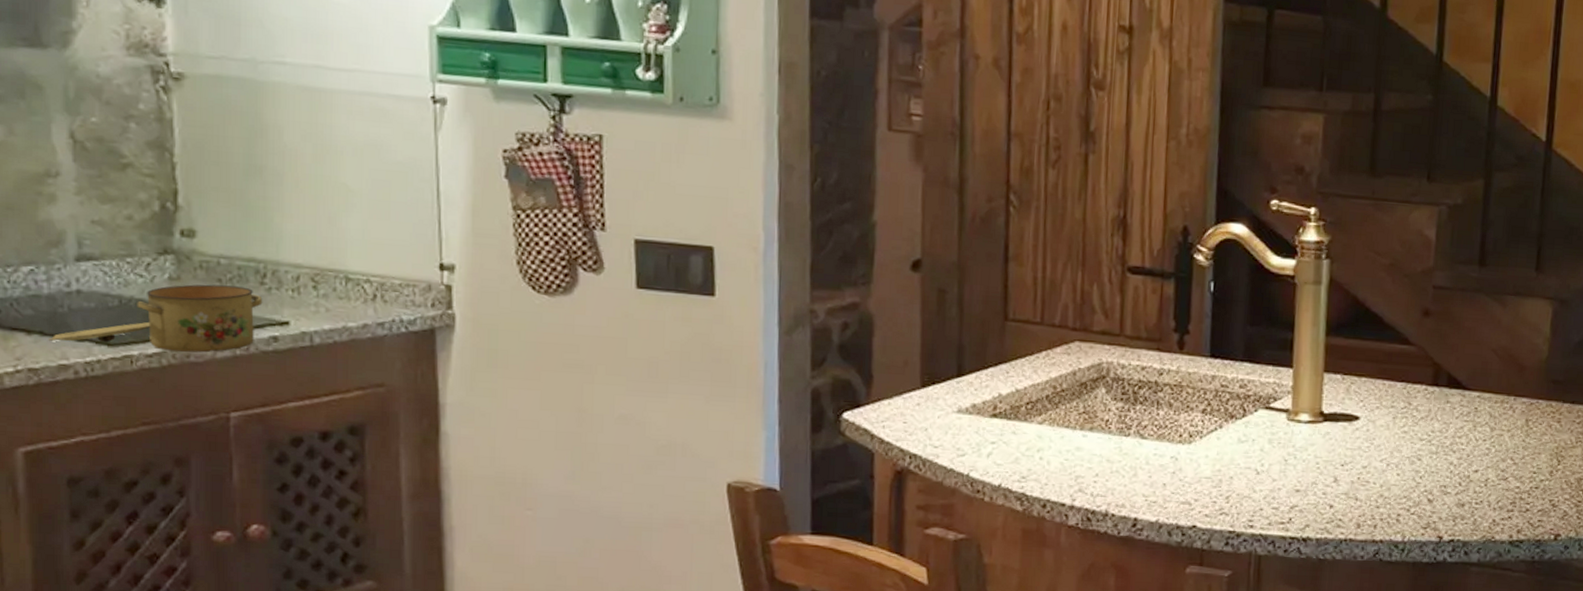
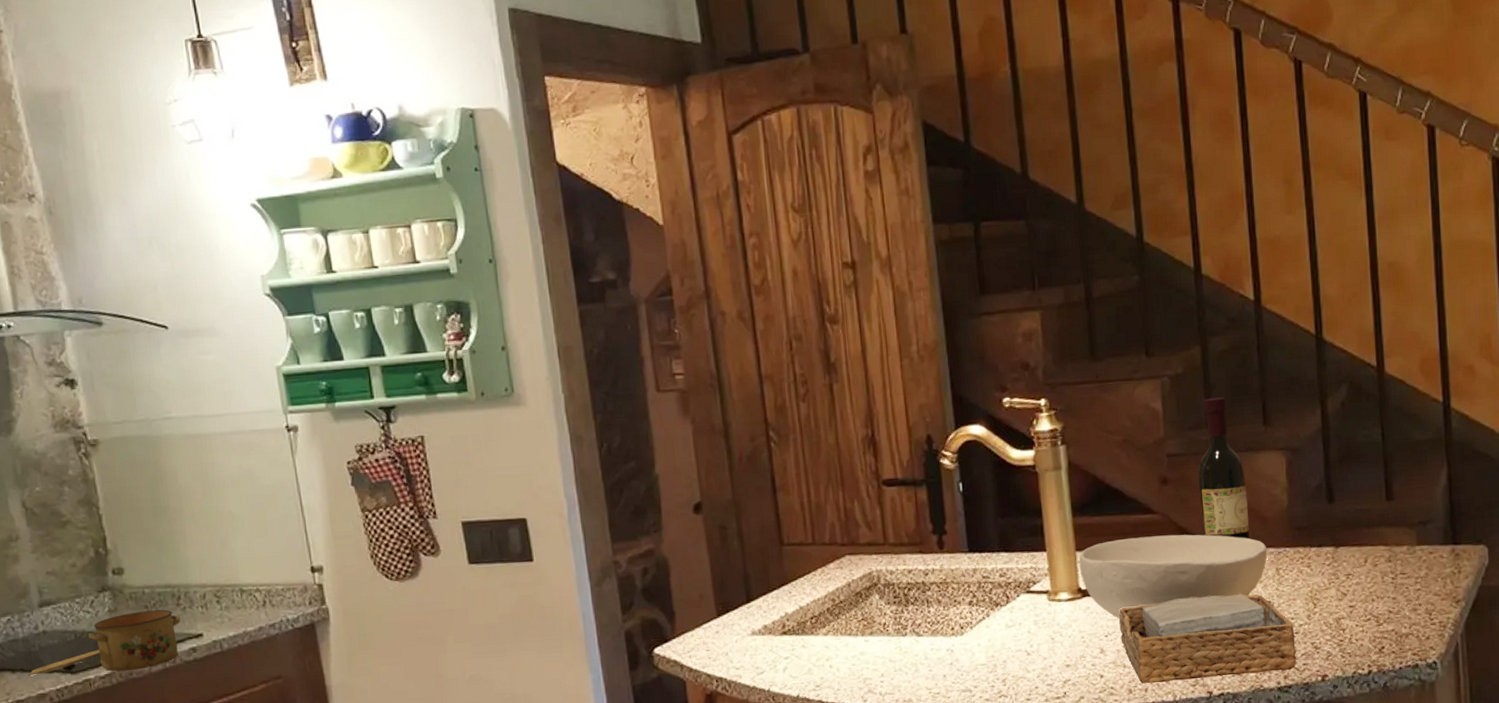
bowl: none [1325,366,1520,449] -> present [1079,534,1268,619]
napkin holder: none [1356,436,1535,525] -> present [1119,594,1297,684]
wine bottle: none [1458,234,1509,386] -> present [1198,397,1250,540]

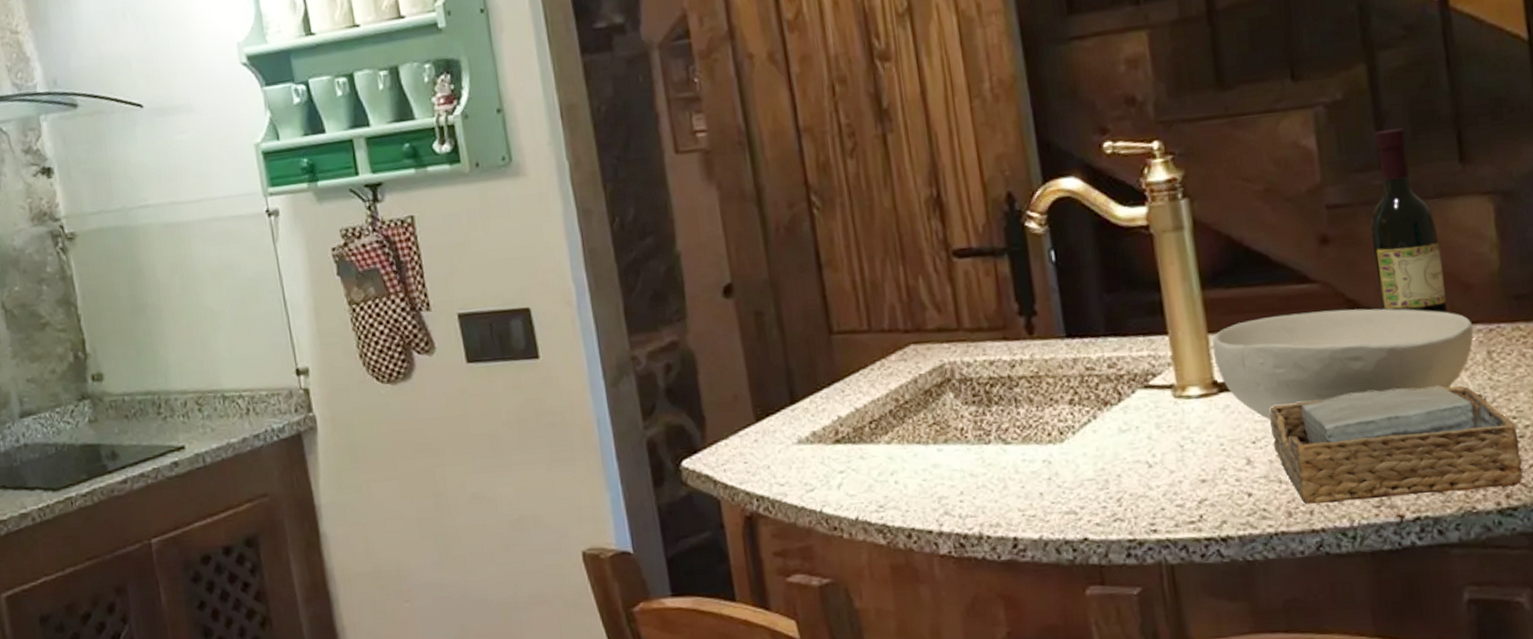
cooking pot: present [27,609,181,676] -> none [10,419,162,493]

